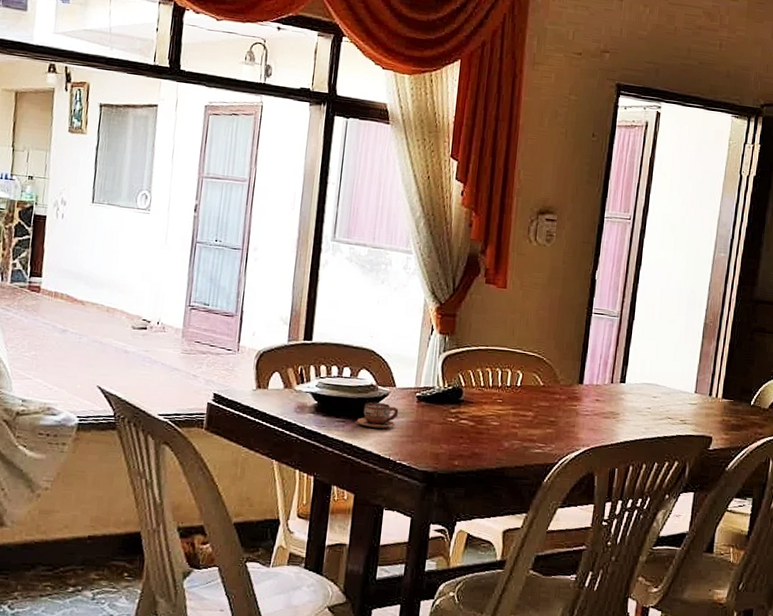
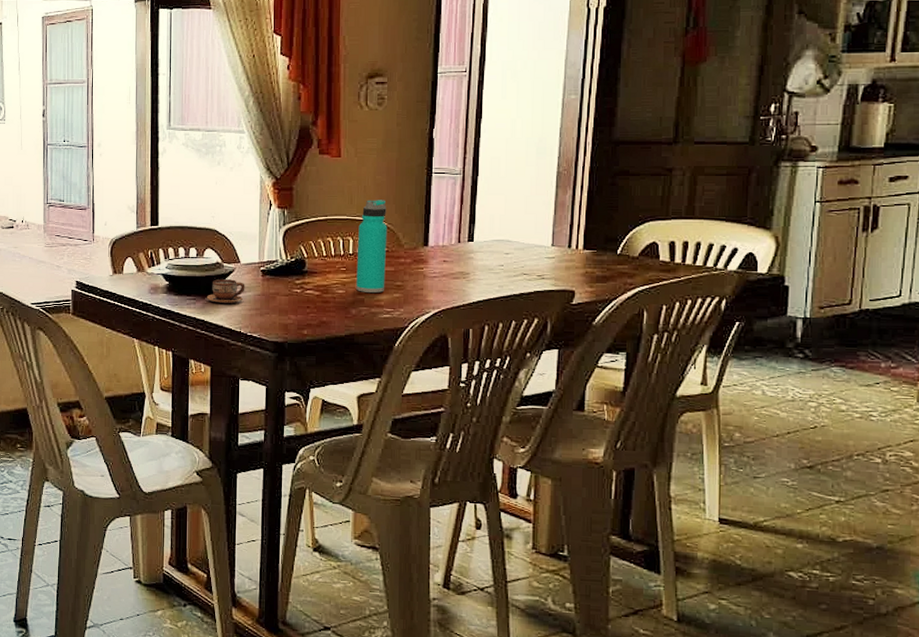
water bottle: none [511,333,547,427] -> present [356,200,387,293]

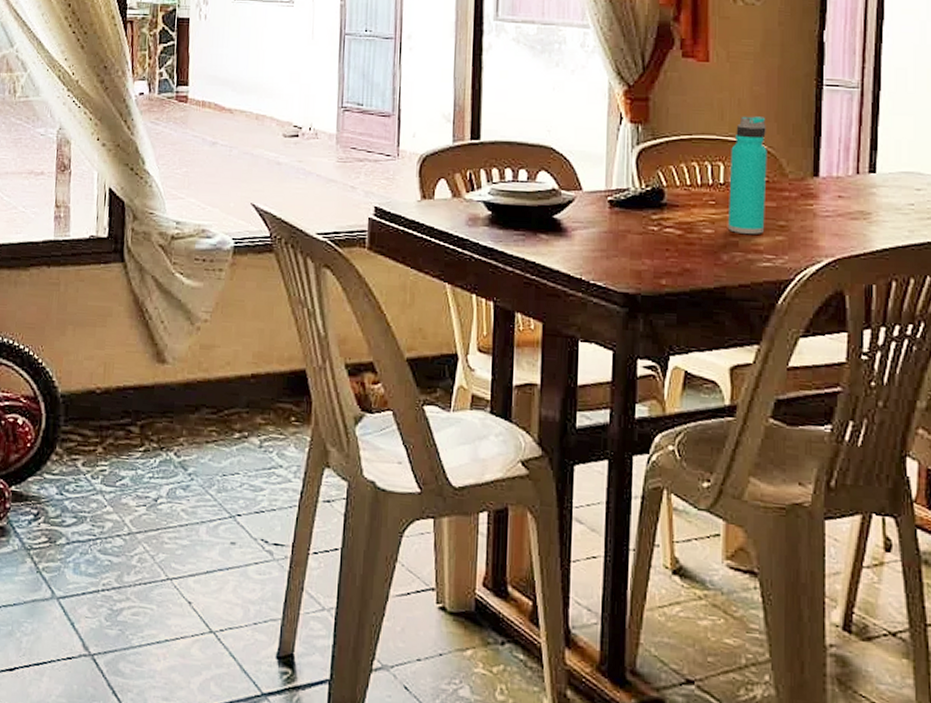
cup: present [206,279,245,305] -> none [538,210,588,243]

